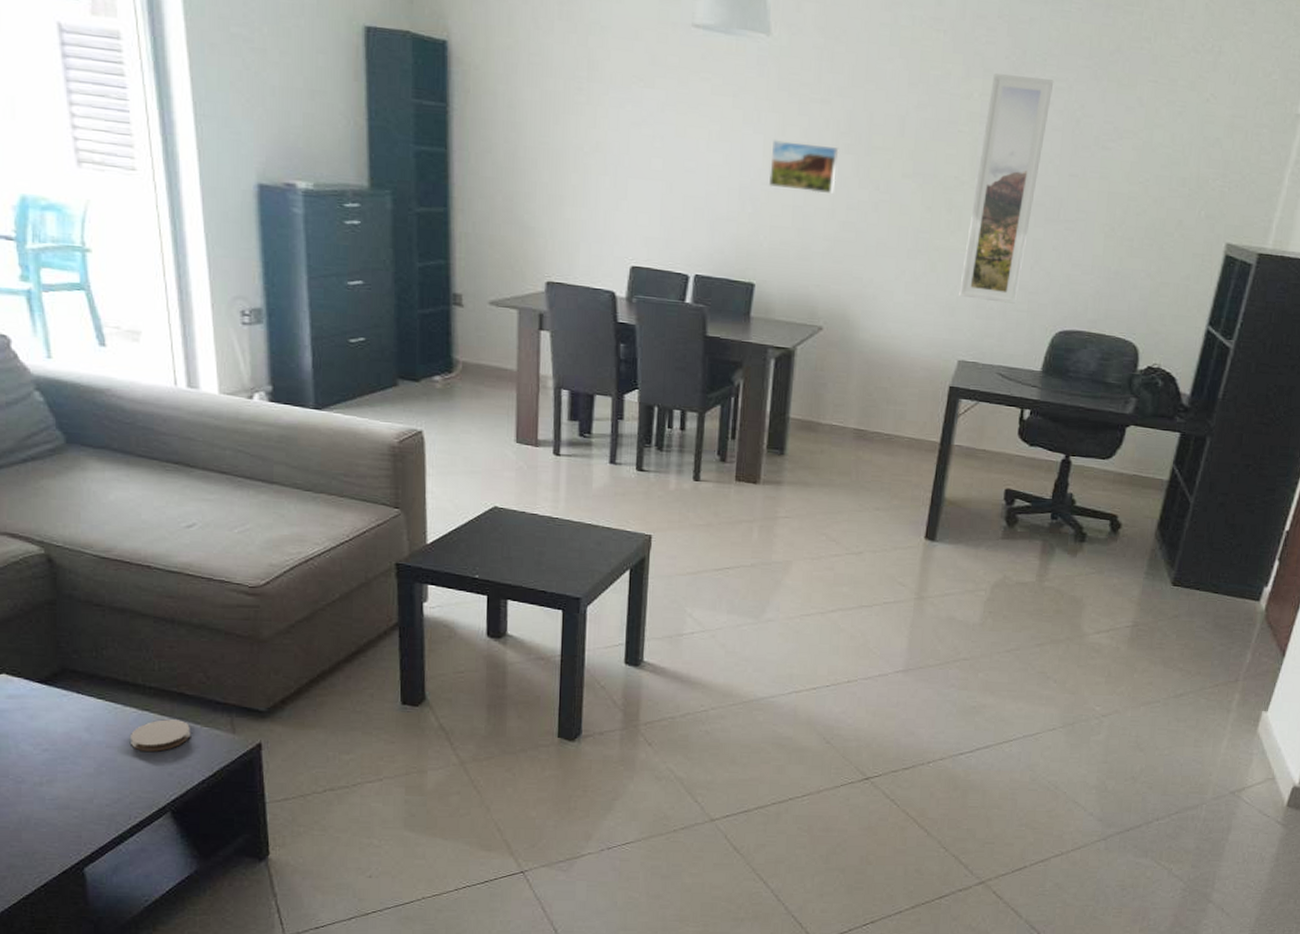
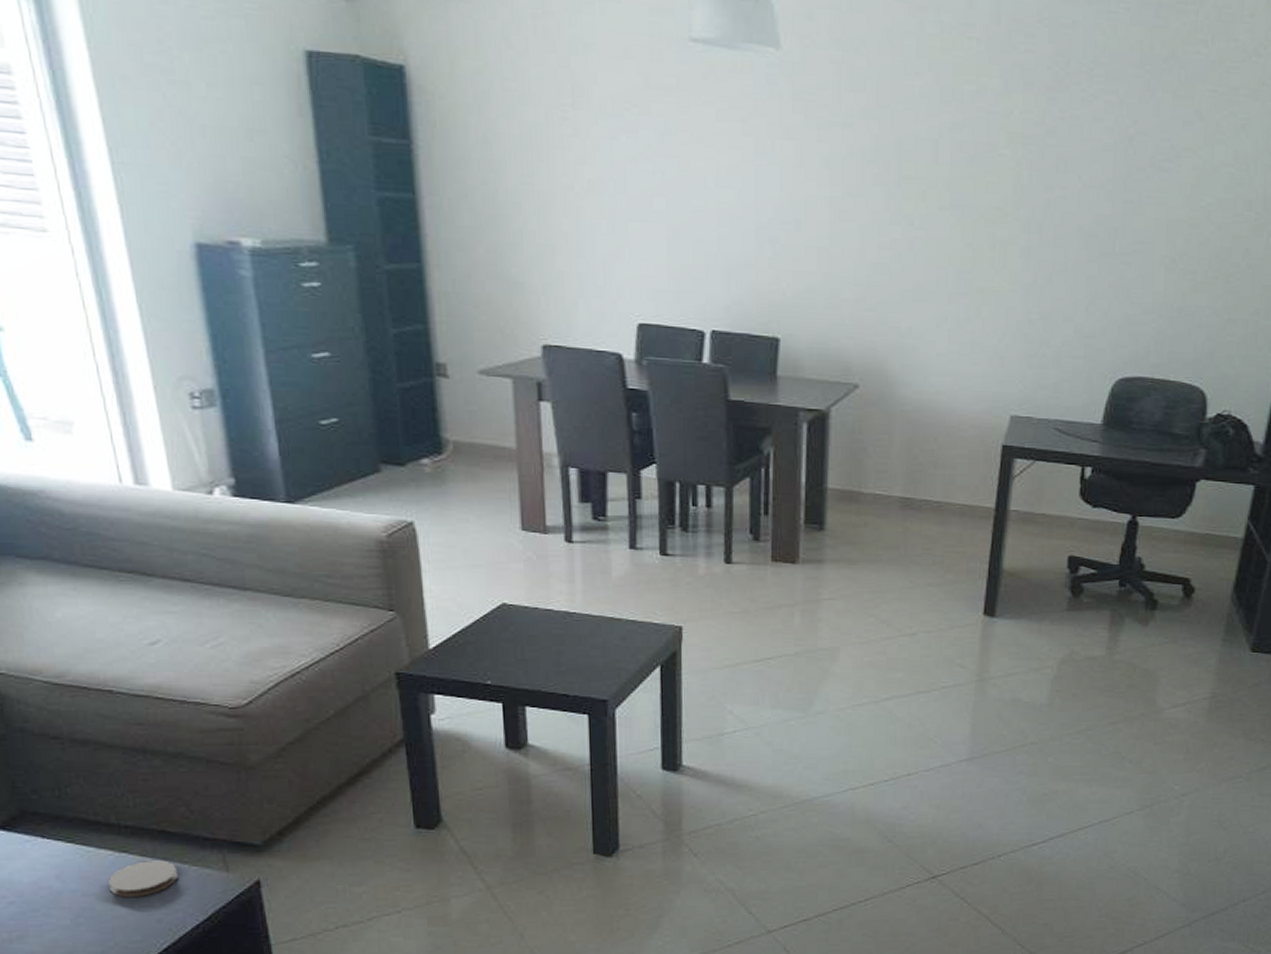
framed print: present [769,139,839,193] -> none [789,170,866,232]
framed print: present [959,73,1054,304] -> none [1008,87,1103,350]

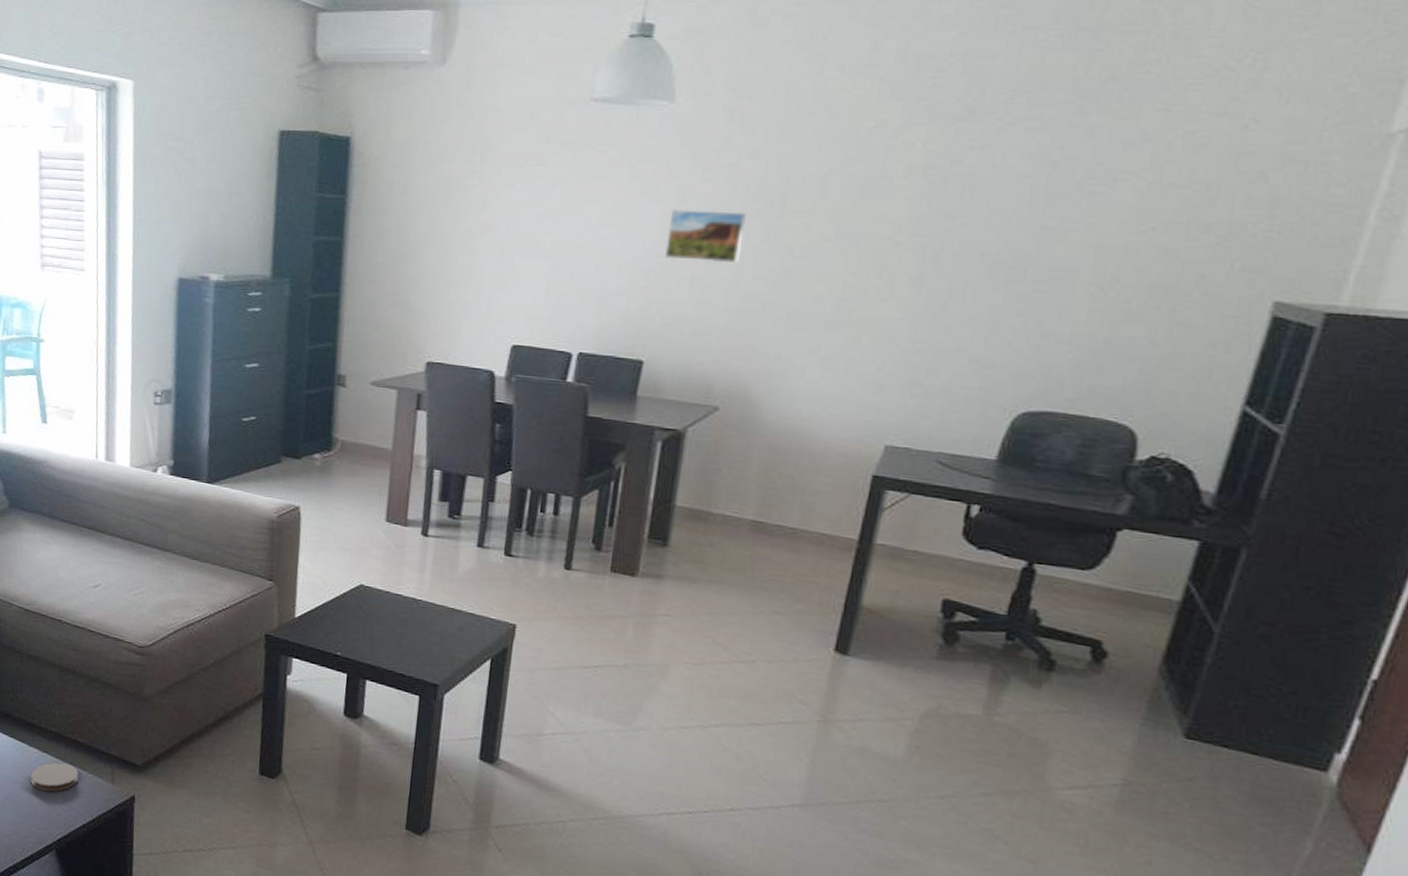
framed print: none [789,170,866,232] -> present [665,208,747,263]

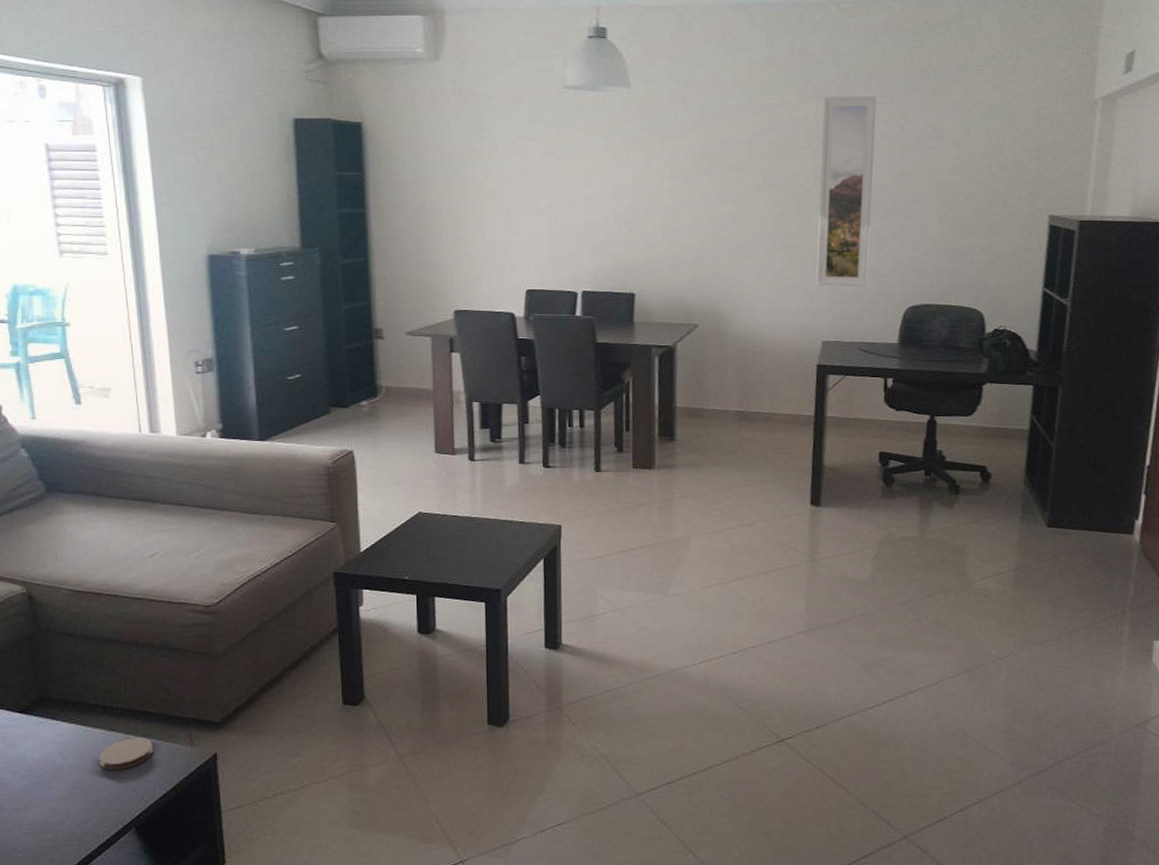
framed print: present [665,208,747,263] -> none [639,170,698,212]
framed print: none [888,119,1023,380] -> present [816,96,877,287]

